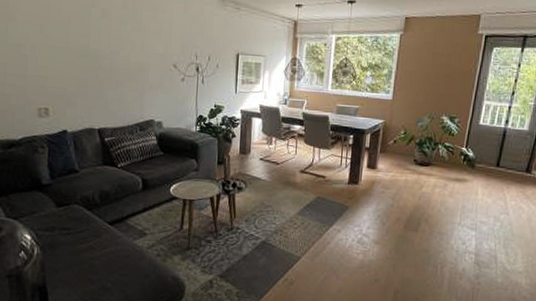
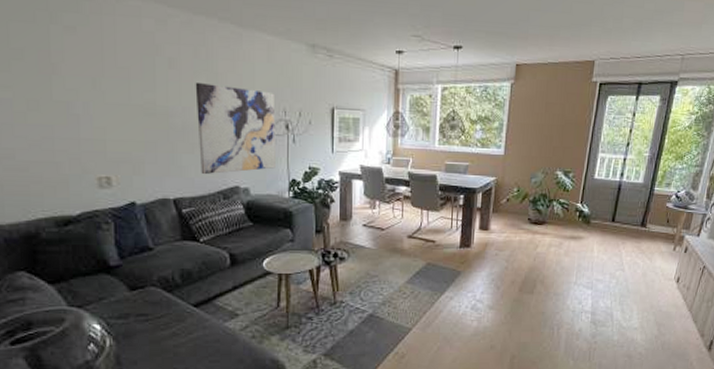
wall art: none [122,30,188,109] -> present [195,83,276,175]

